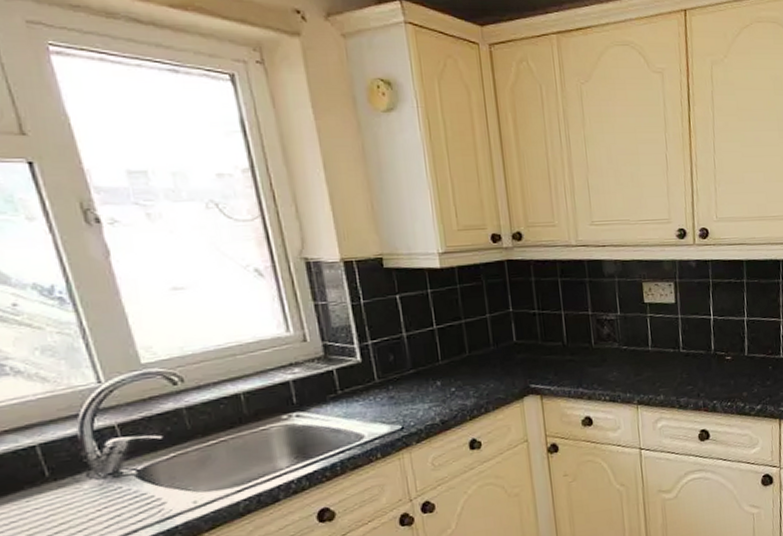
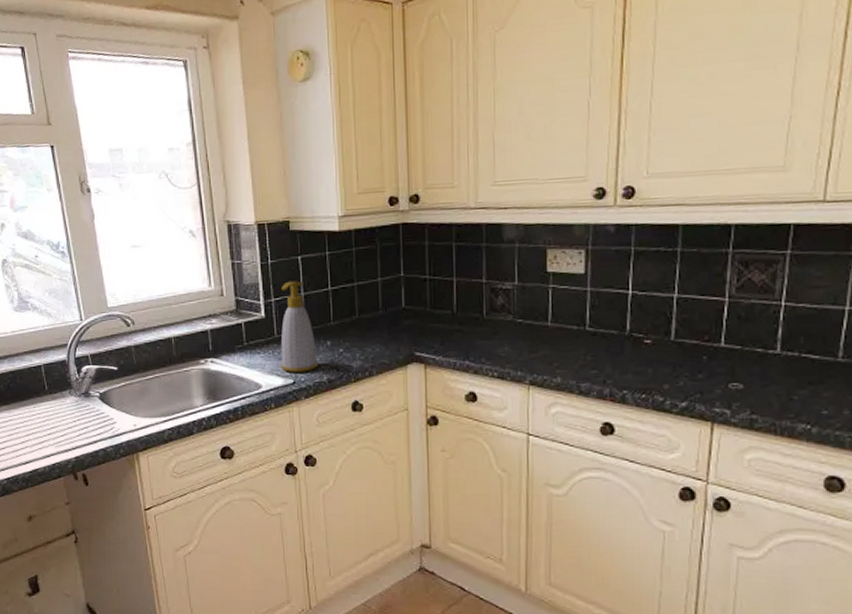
soap bottle: none [378,321,429,418] -> present [280,281,318,372]

